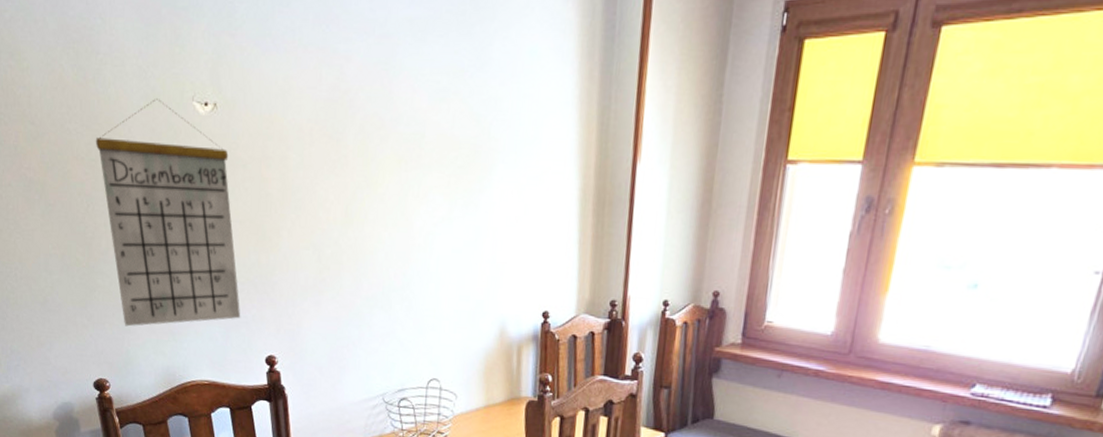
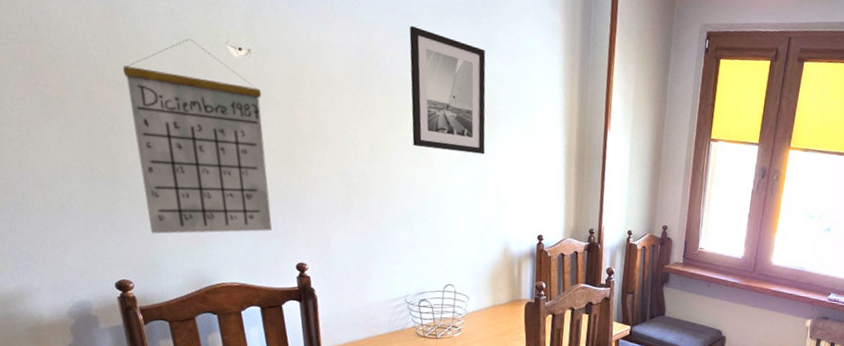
wall art: none [387,50,479,208] -> present [409,26,486,154]

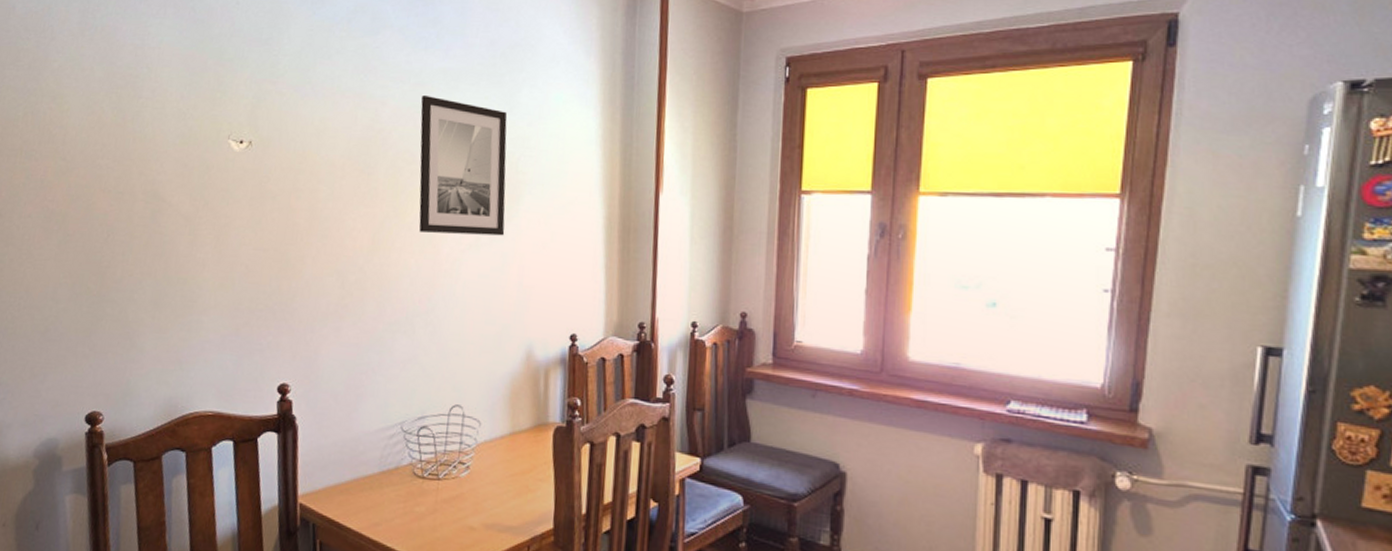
calendar: present [122,39,273,234] -> none [125,137,259,356]

